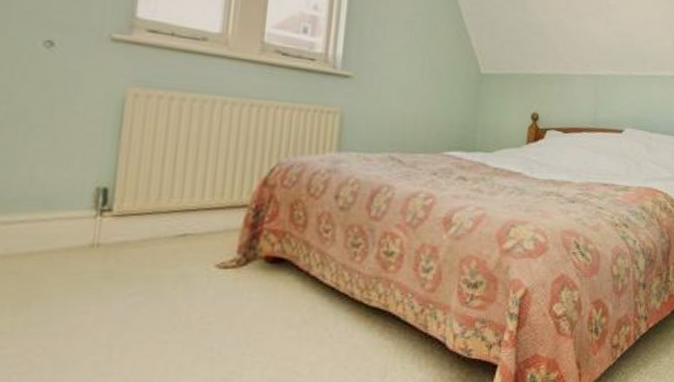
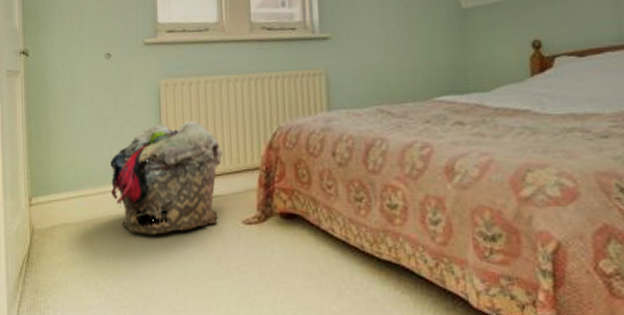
laundry basket: none [24,141,203,279] -> present [110,120,223,235]

